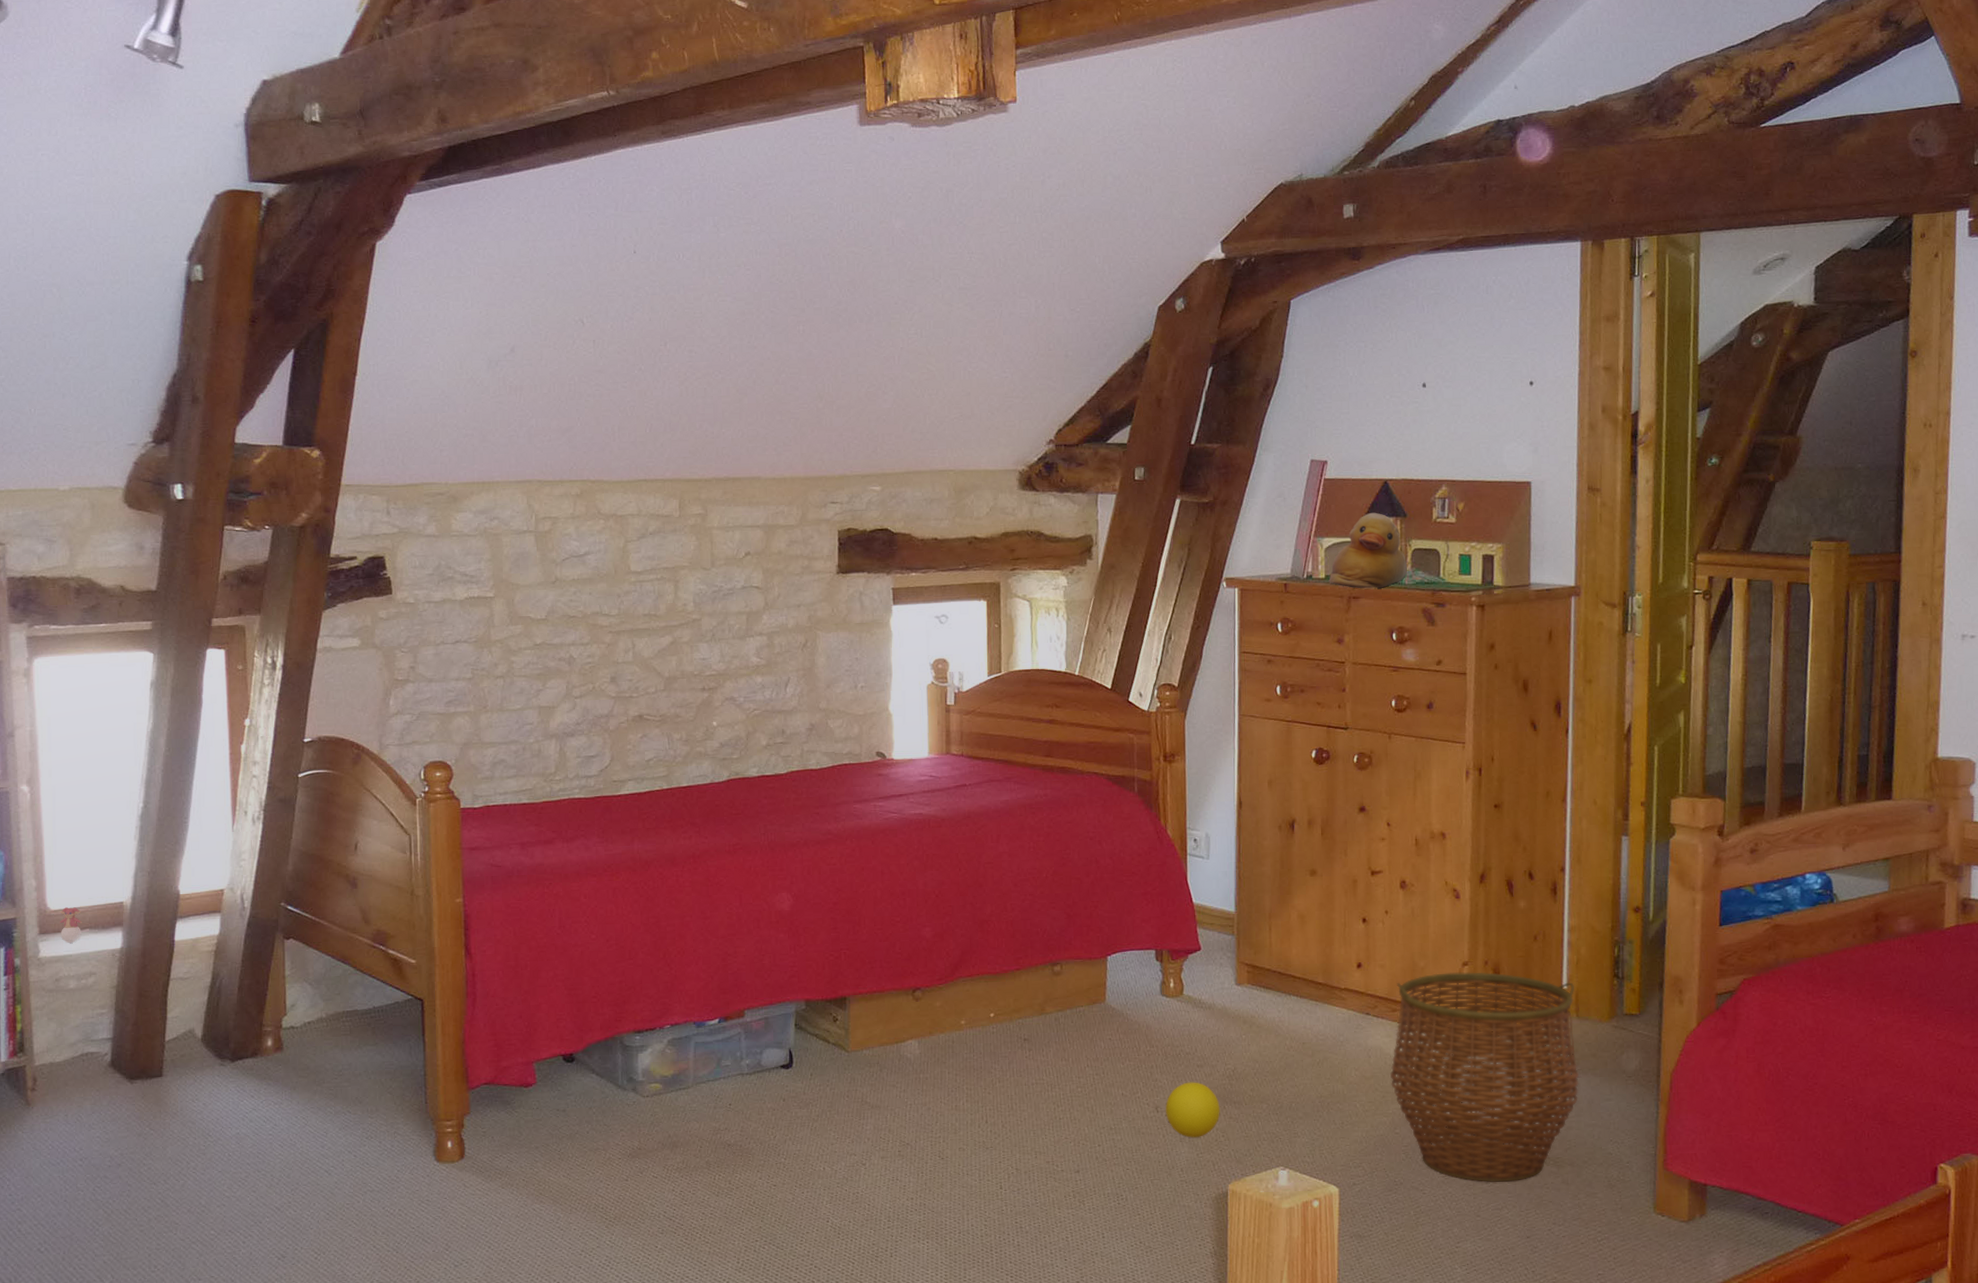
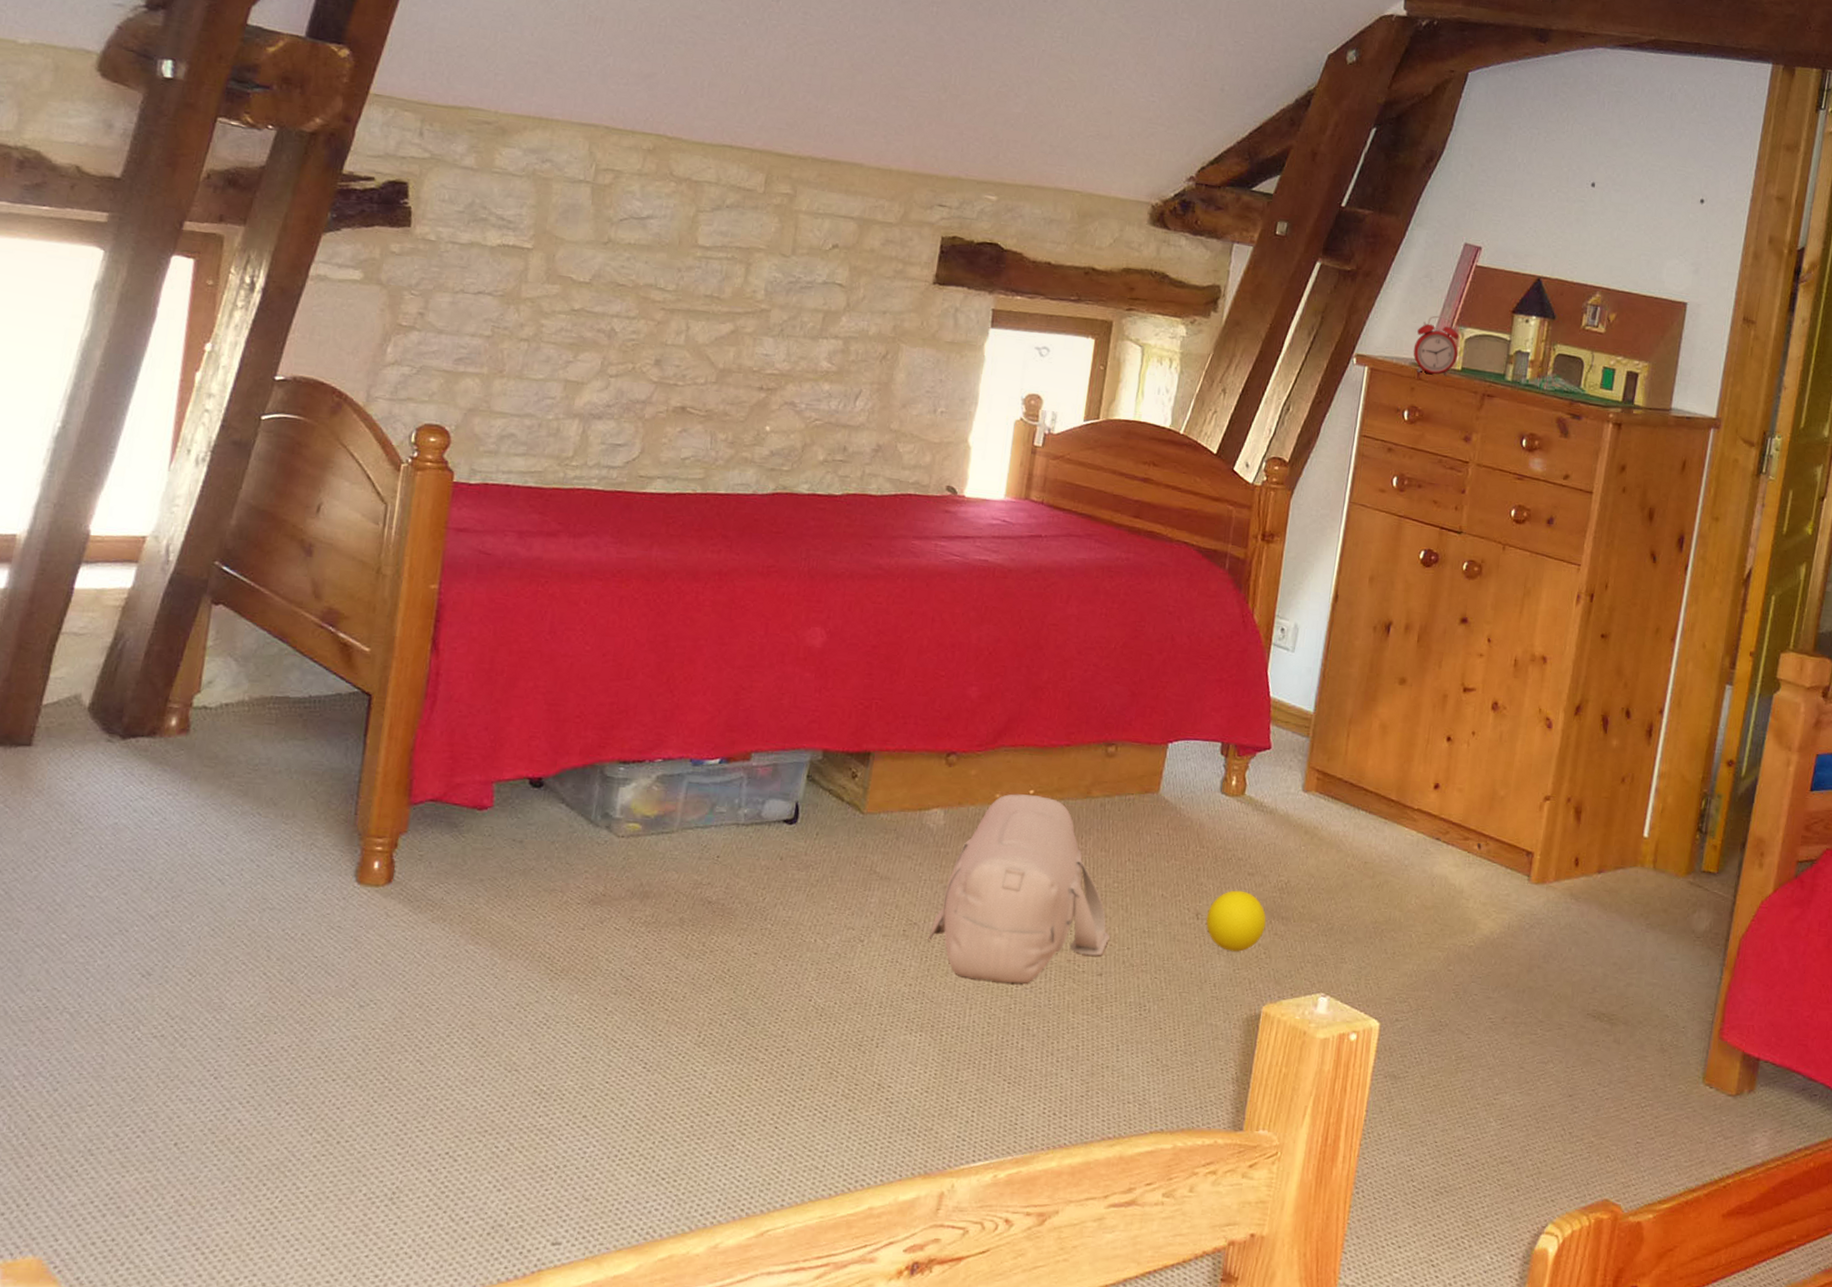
duffel bag: none [921,1018,1082,1188] -> present [928,793,1111,984]
alarm clock: none [1277,530,1320,587] -> present [1413,315,1460,377]
rubber duck: present [1328,512,1407,589] -> none [1464,308,1549,390]
basket: present [1390,972,1579,1182] -> none [1451,804,1656,1035]

